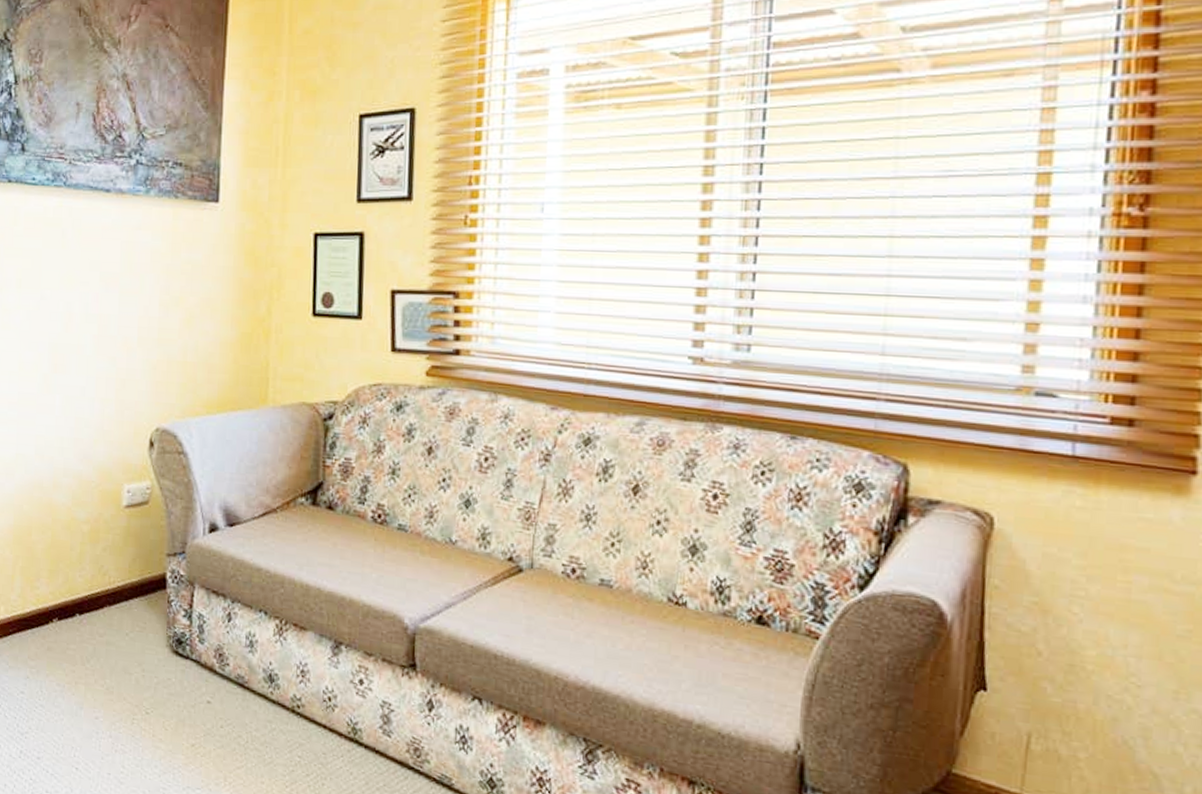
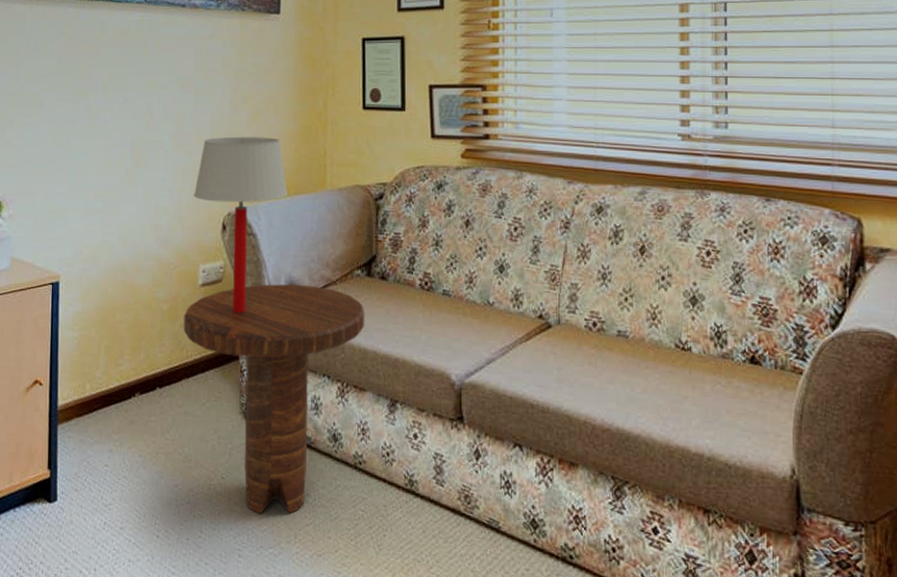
side table: none [105,509,309,755] -> present [183,284,365,514]
table lamp: none [117,342,225,540] -> present [193,136,288,314]

